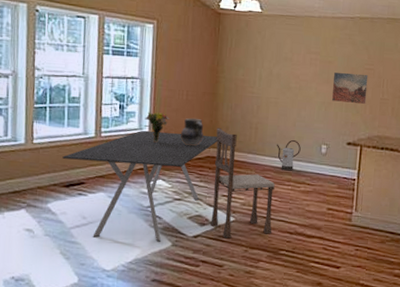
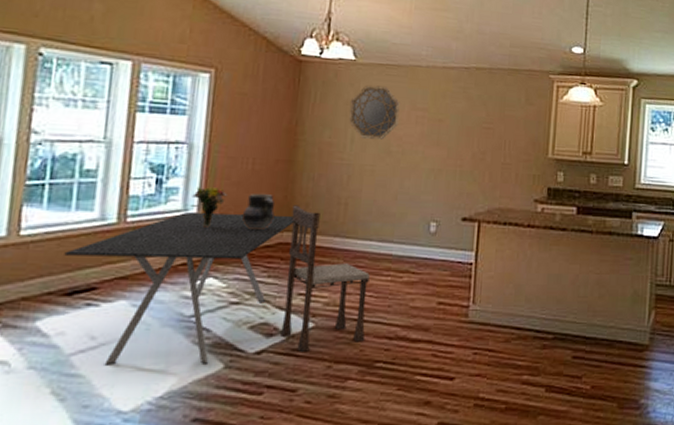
home mirror: none [257,33,297,78] -> present [348,85,400,140]
watering can: present [277,140,301,171] -> none [373,218,404,257]
wall art: present [332,73,368,104] -> none [443,133,487,170]

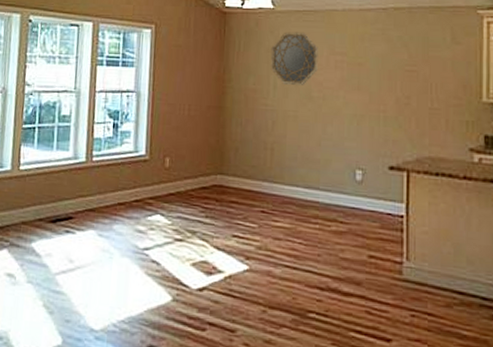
dining table: present [64,213,295,366] -> none [49,154,226,295]
bouquet: present [191,187,228,228] -> none [140,131,169,168]
ceramic jug: present [241,193,275,231] -> none [181,137,209,173]
dining chair: present [281,205,370,352] -> none [219,149,298,294]

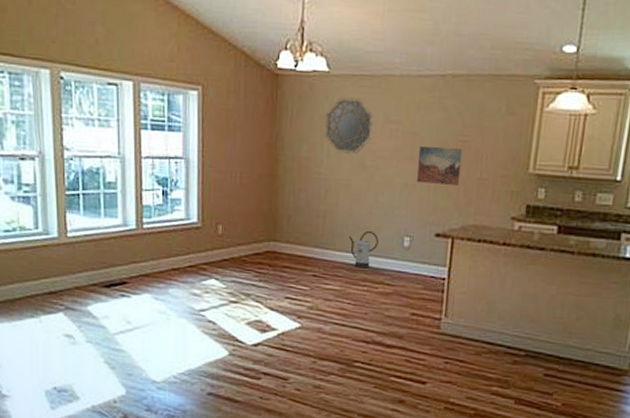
watering can: none [298,164,329,205] -> present [349,231,379,269]
wall art: none [366,77,411,116] -> present [417,146,463,185]

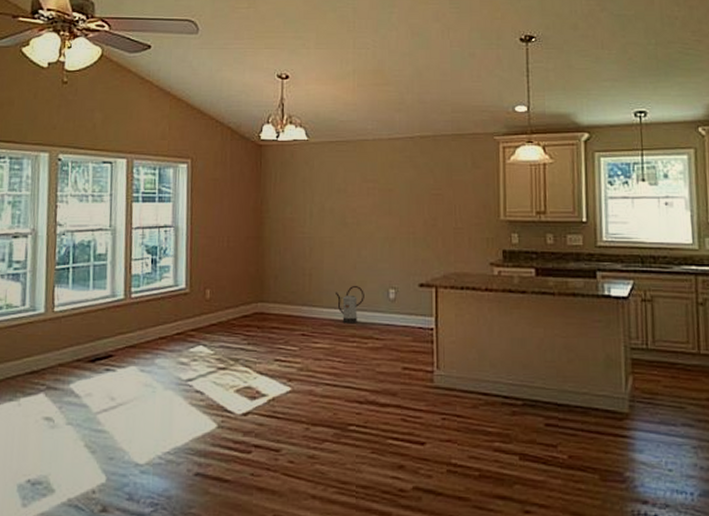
home mirror: present [324,97,374,154] -> none [306,162,351,212]
wall art: present [417,146,463,185] -> none [397,201,437,236]

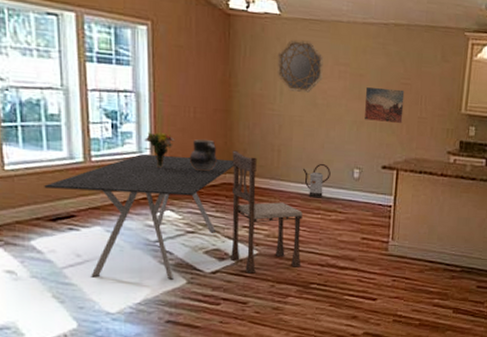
dining table: none [87,287,266,424] -> present [44,154,235,280]
bouquet: none [180,264,209,300] -> present [144,132,175,168]
ceramic jug: none [222,267,249,302] -> present [189,139,217,172]
dining chair: none [263,277,338,414] -> present [231,150,303,273]
home mirror: none [306,162,351,212] -> present [277,39,324,93]
wall art: none [397,201,437,236] -> present [365,87,405,123]

